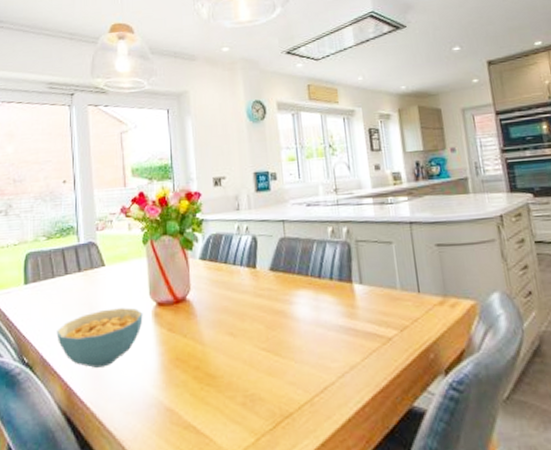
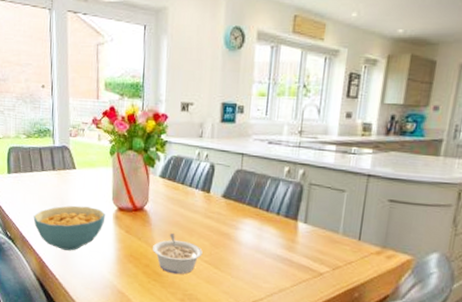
legume: none [200,321,259,373] -> present [152,232,203,275]

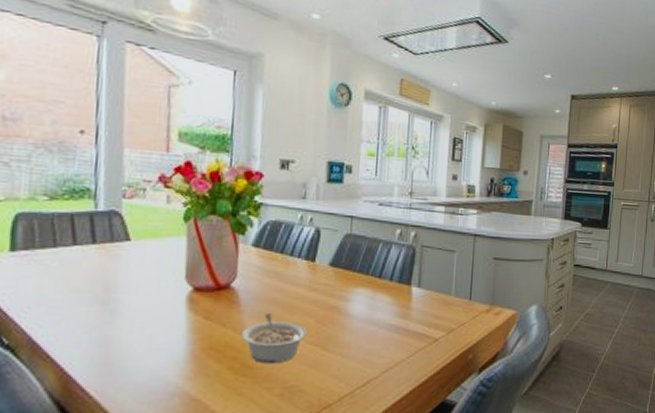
cereal bowl: present [33,205,106,251] -> none [53,289,175,354]

